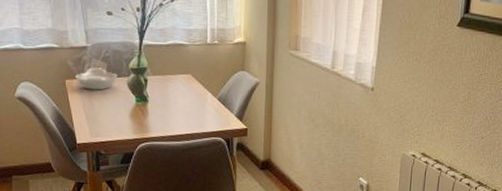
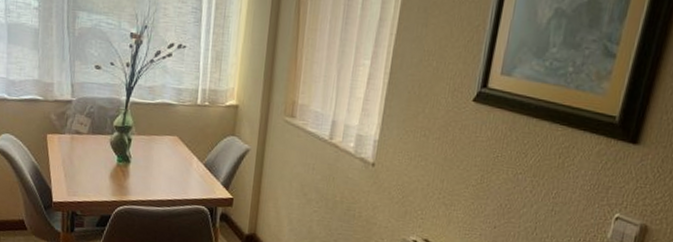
bowl: present [76,67,118,90] -> none [57,123,101,147]

